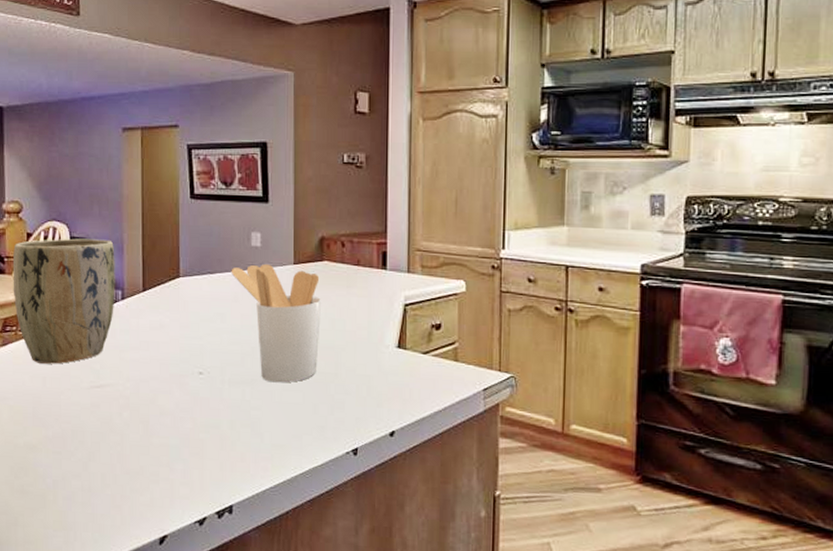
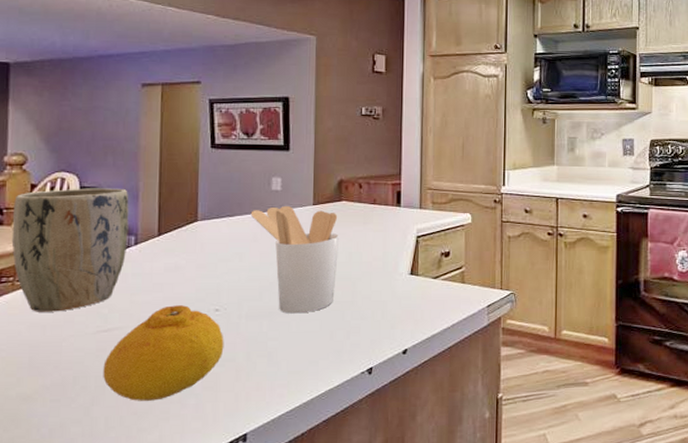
fruit: none [98,365,209,462] -> present [103,305,224,401]

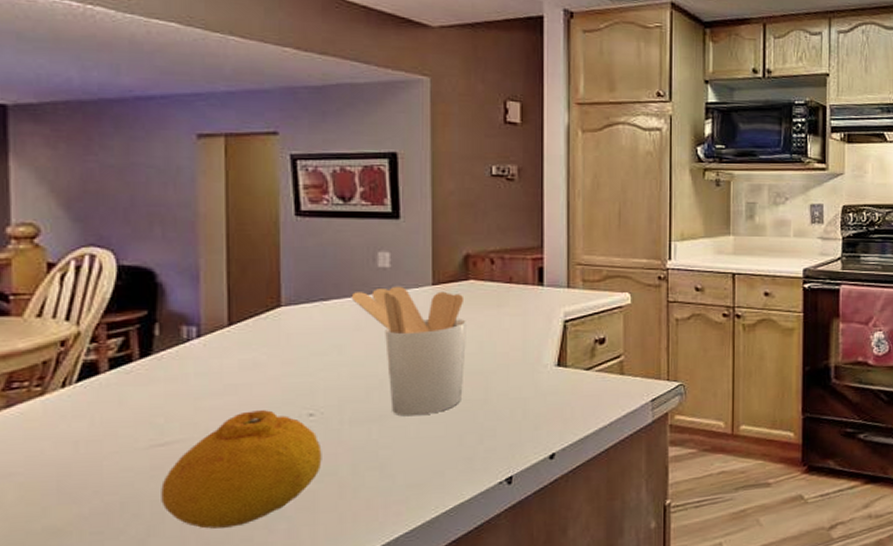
plant pot: present [11,188,129,312] -> none [23,267,187,425]

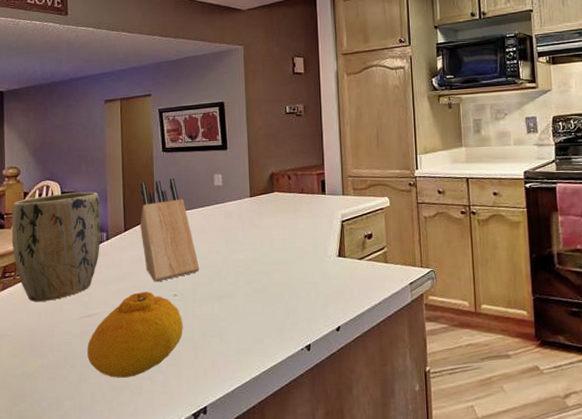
plant pot: none [23,267,187,425] -> present [11,191,101,302]
knife block: none [255,252,351,397] -> present [140,177,200,283]
utensil holder: present [351,286,468,417] -> none [198,199,275,297]

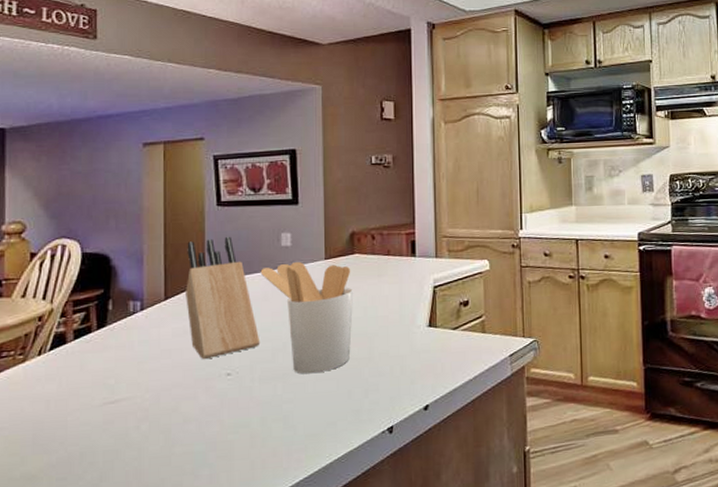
plant pot: present [11,191,101,302] -> none [11,252,134,387]
fruit: present [87,292,183,378] -> none [111,371,237,475]
utensil holder: none [198,199,275,297] -> present [260,261,354,374]

